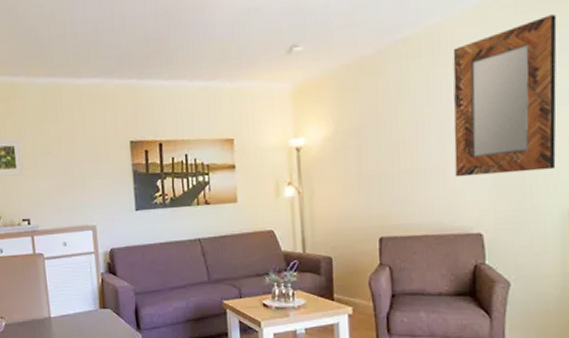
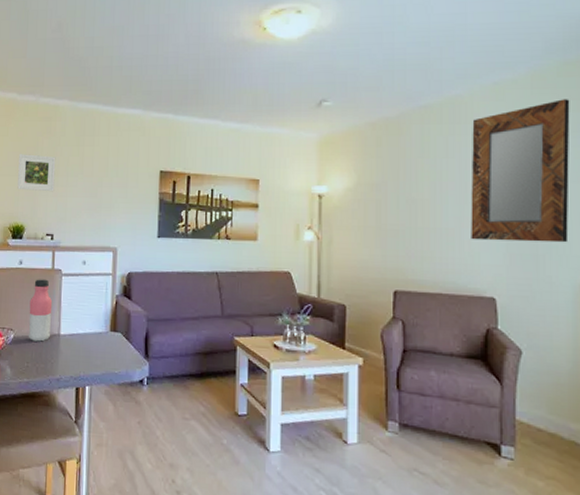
water bottle: none [16,265,42,327] -> present [28,279,53,342]

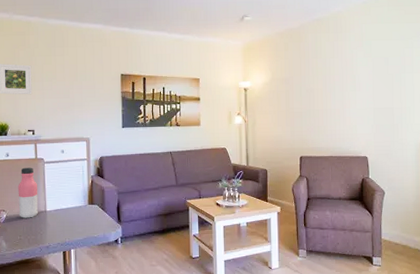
home mirror: present [471,99,570,243] -> none [349,14,413,117]

